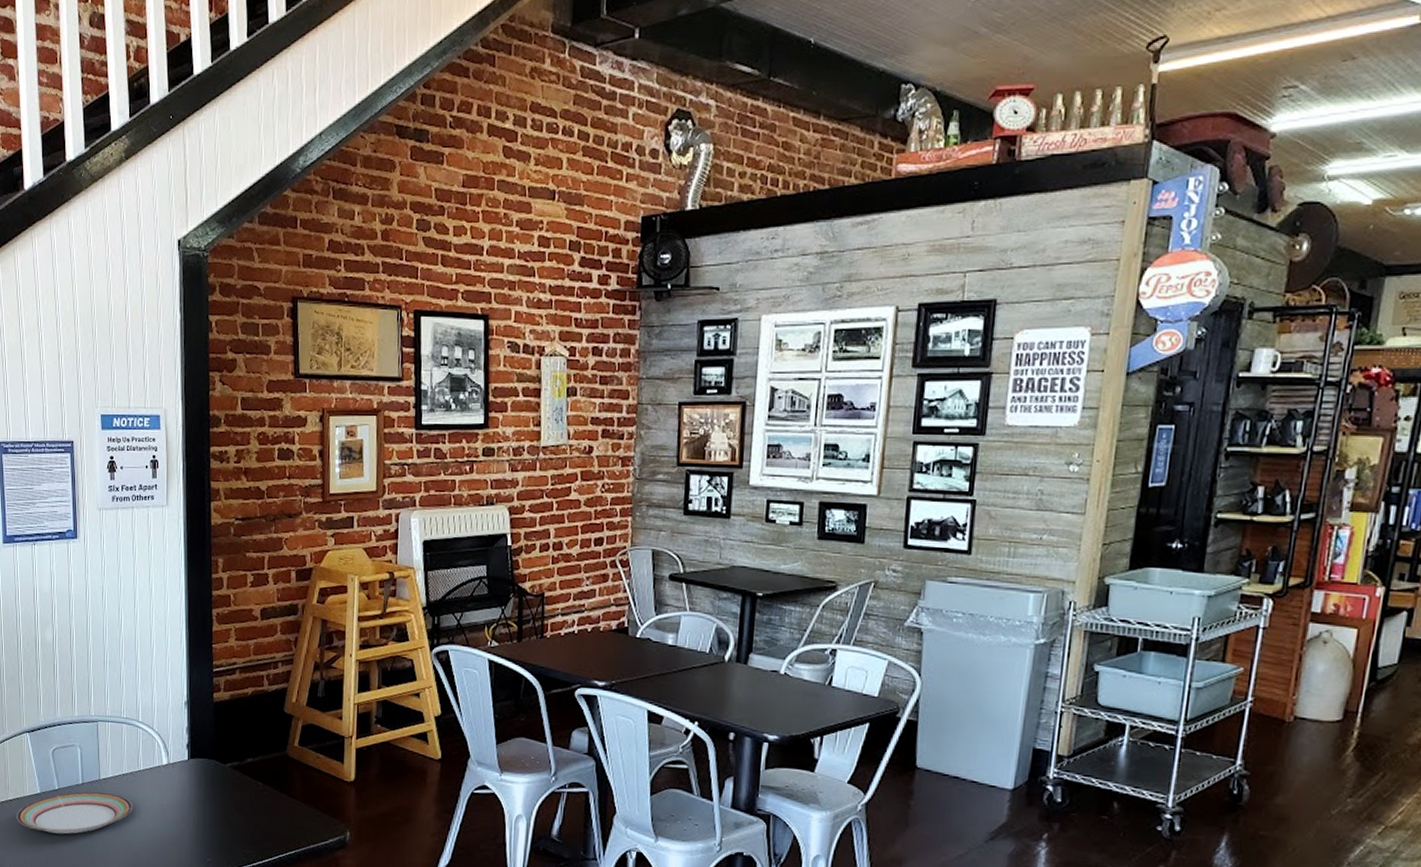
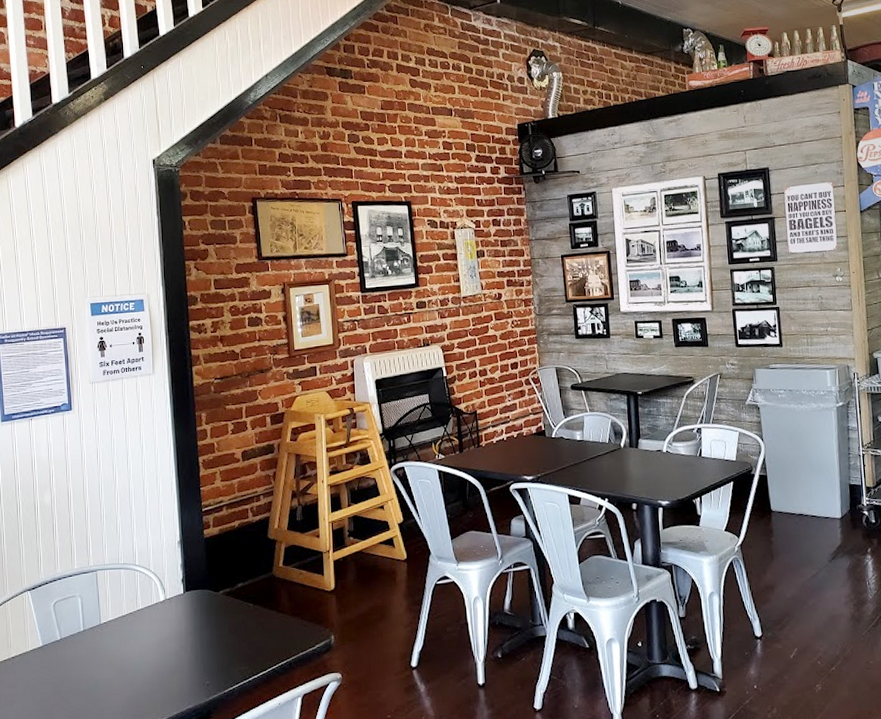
plate: present [17,791,132,834] -> none [19,635,133,683]

